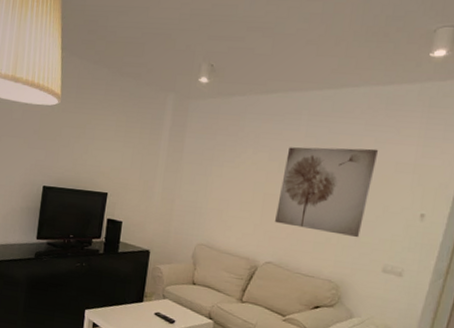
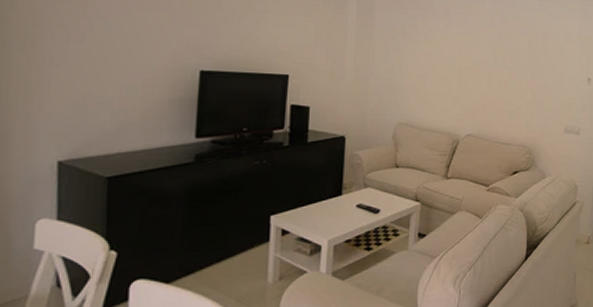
wall art: present [275,147,379,238] -> none [471,21,552,104]

